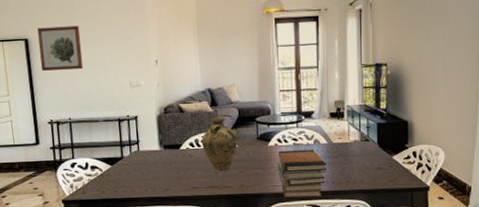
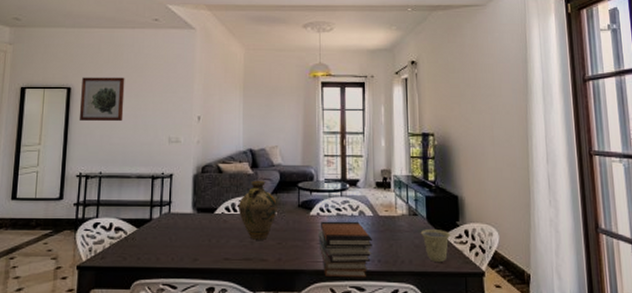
cup: none [371,152,400,180] -> present [420,230,451,262]

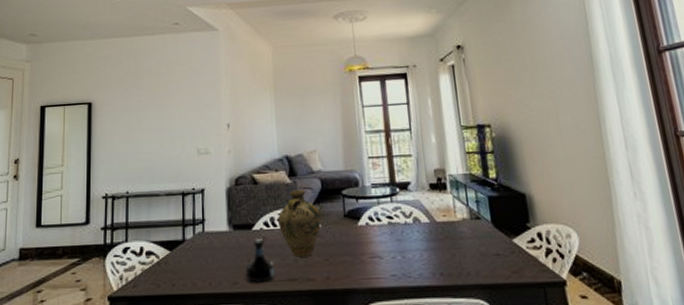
wall art: present [79,77,125,122] -> none [101,87,148,137]
tequila bottle: none [205,222,233,261] -> present [244,239,276,283]
book stack: present [318,221,372,278] -> none [369,229,433,296]
cup: present [420,230,451,262] -> none [485,234,522,272]

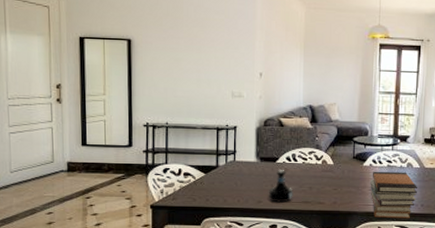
jug: present [277,189,322,257] -> none [298,134,335,186]
book stack: none [369,229,433,296] -> present [370,171,417,219]

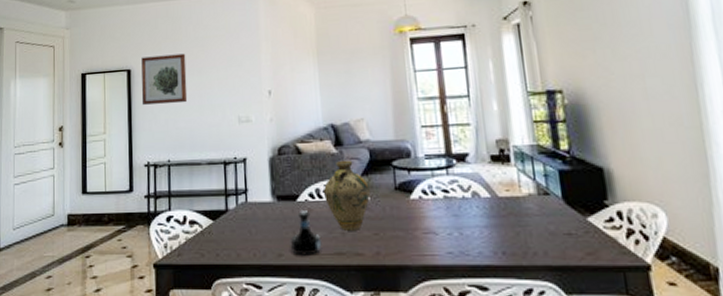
wall art: none [142,29,186,75] -> present [141,53,188,105]
jug: none [298,134,335,186] -> present [323,160,371,231]
book stack: present [370,171,417,219] -> none [422,204,494,275]

